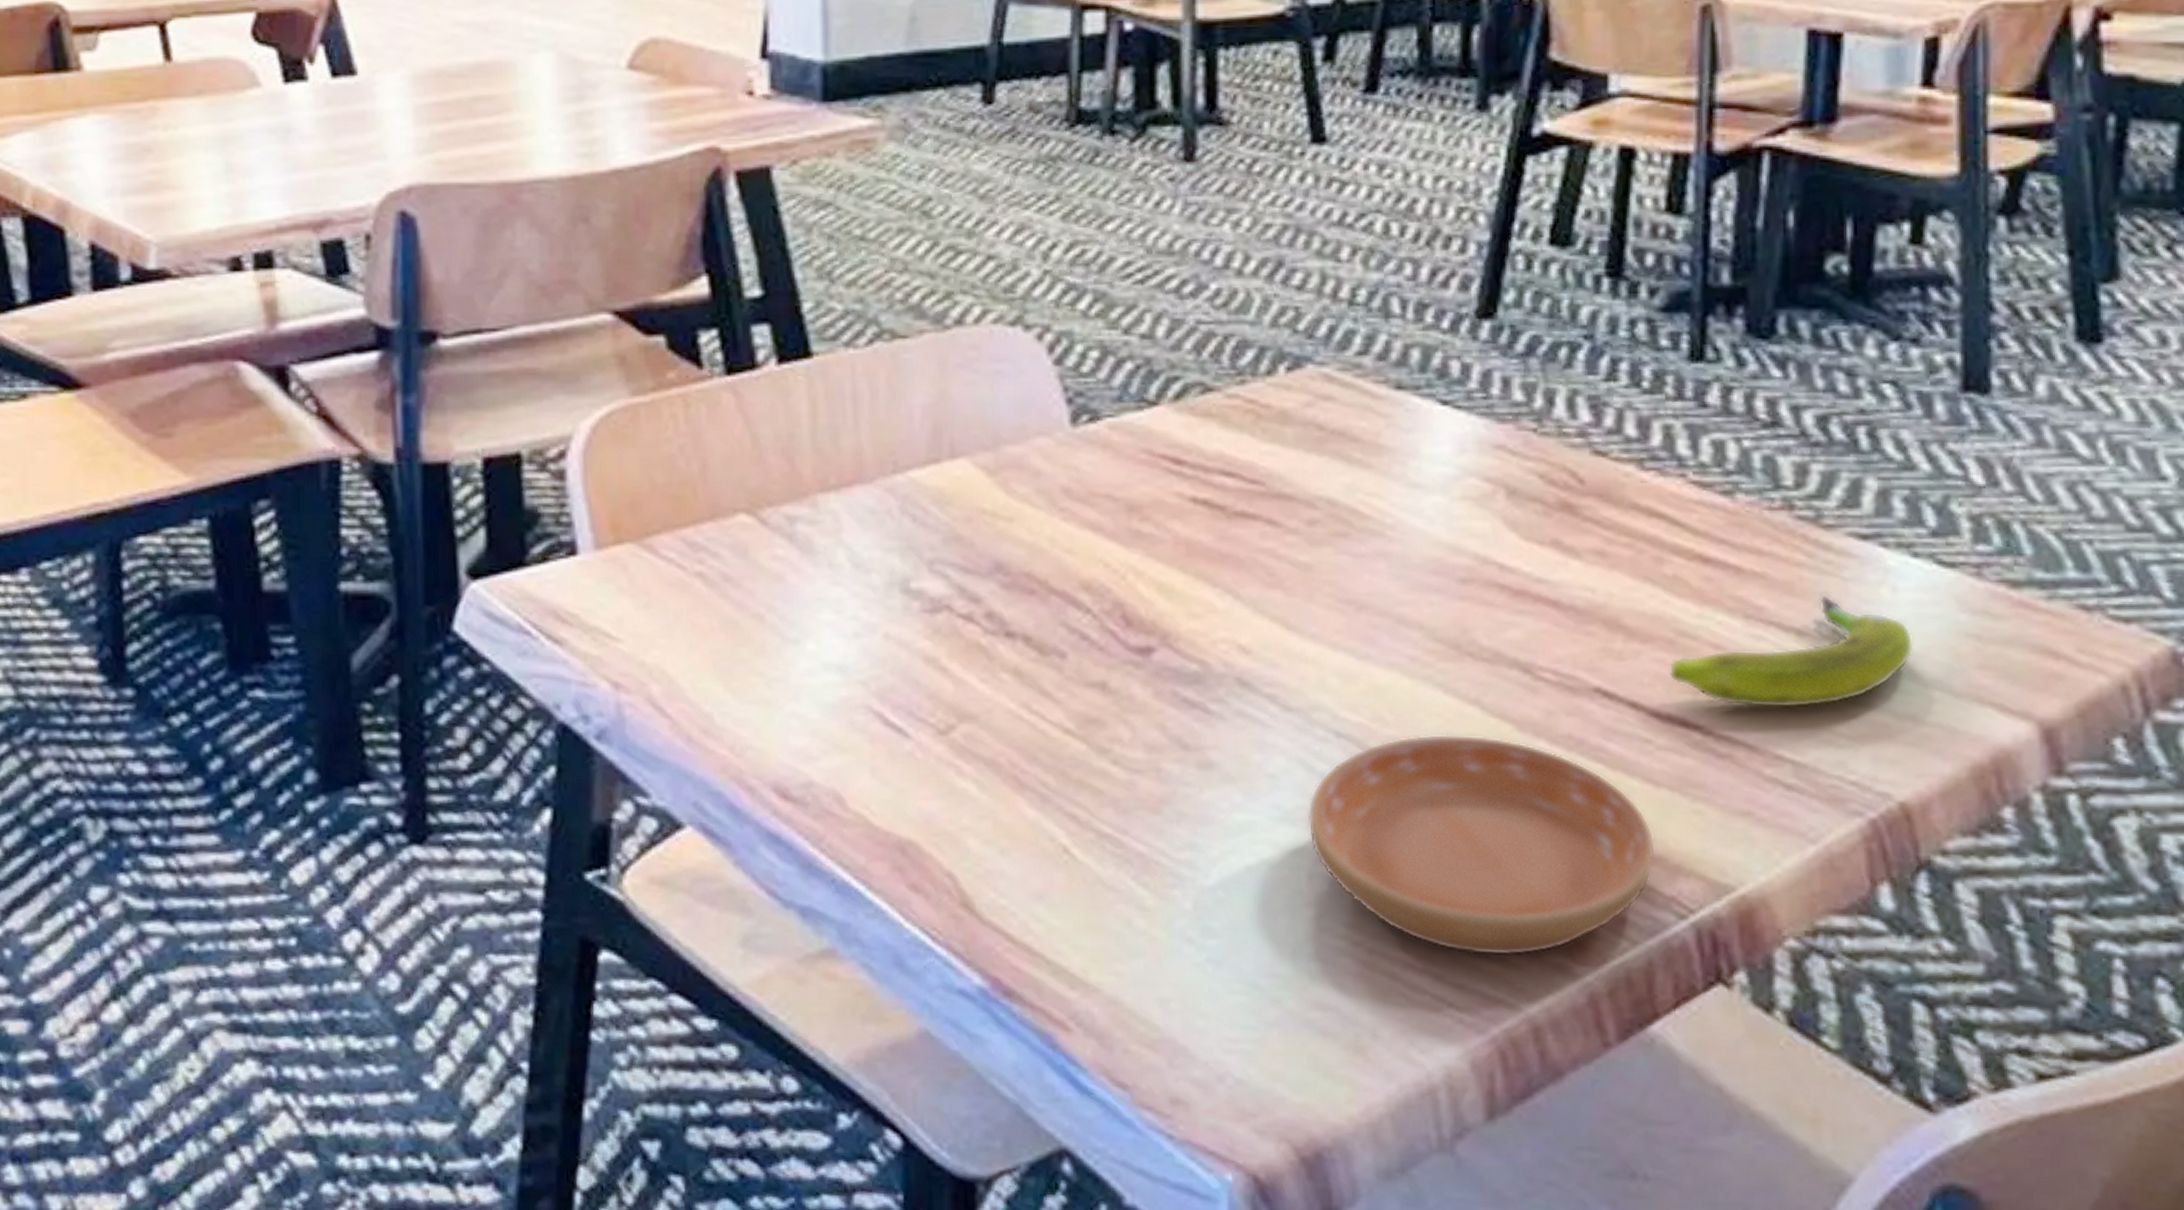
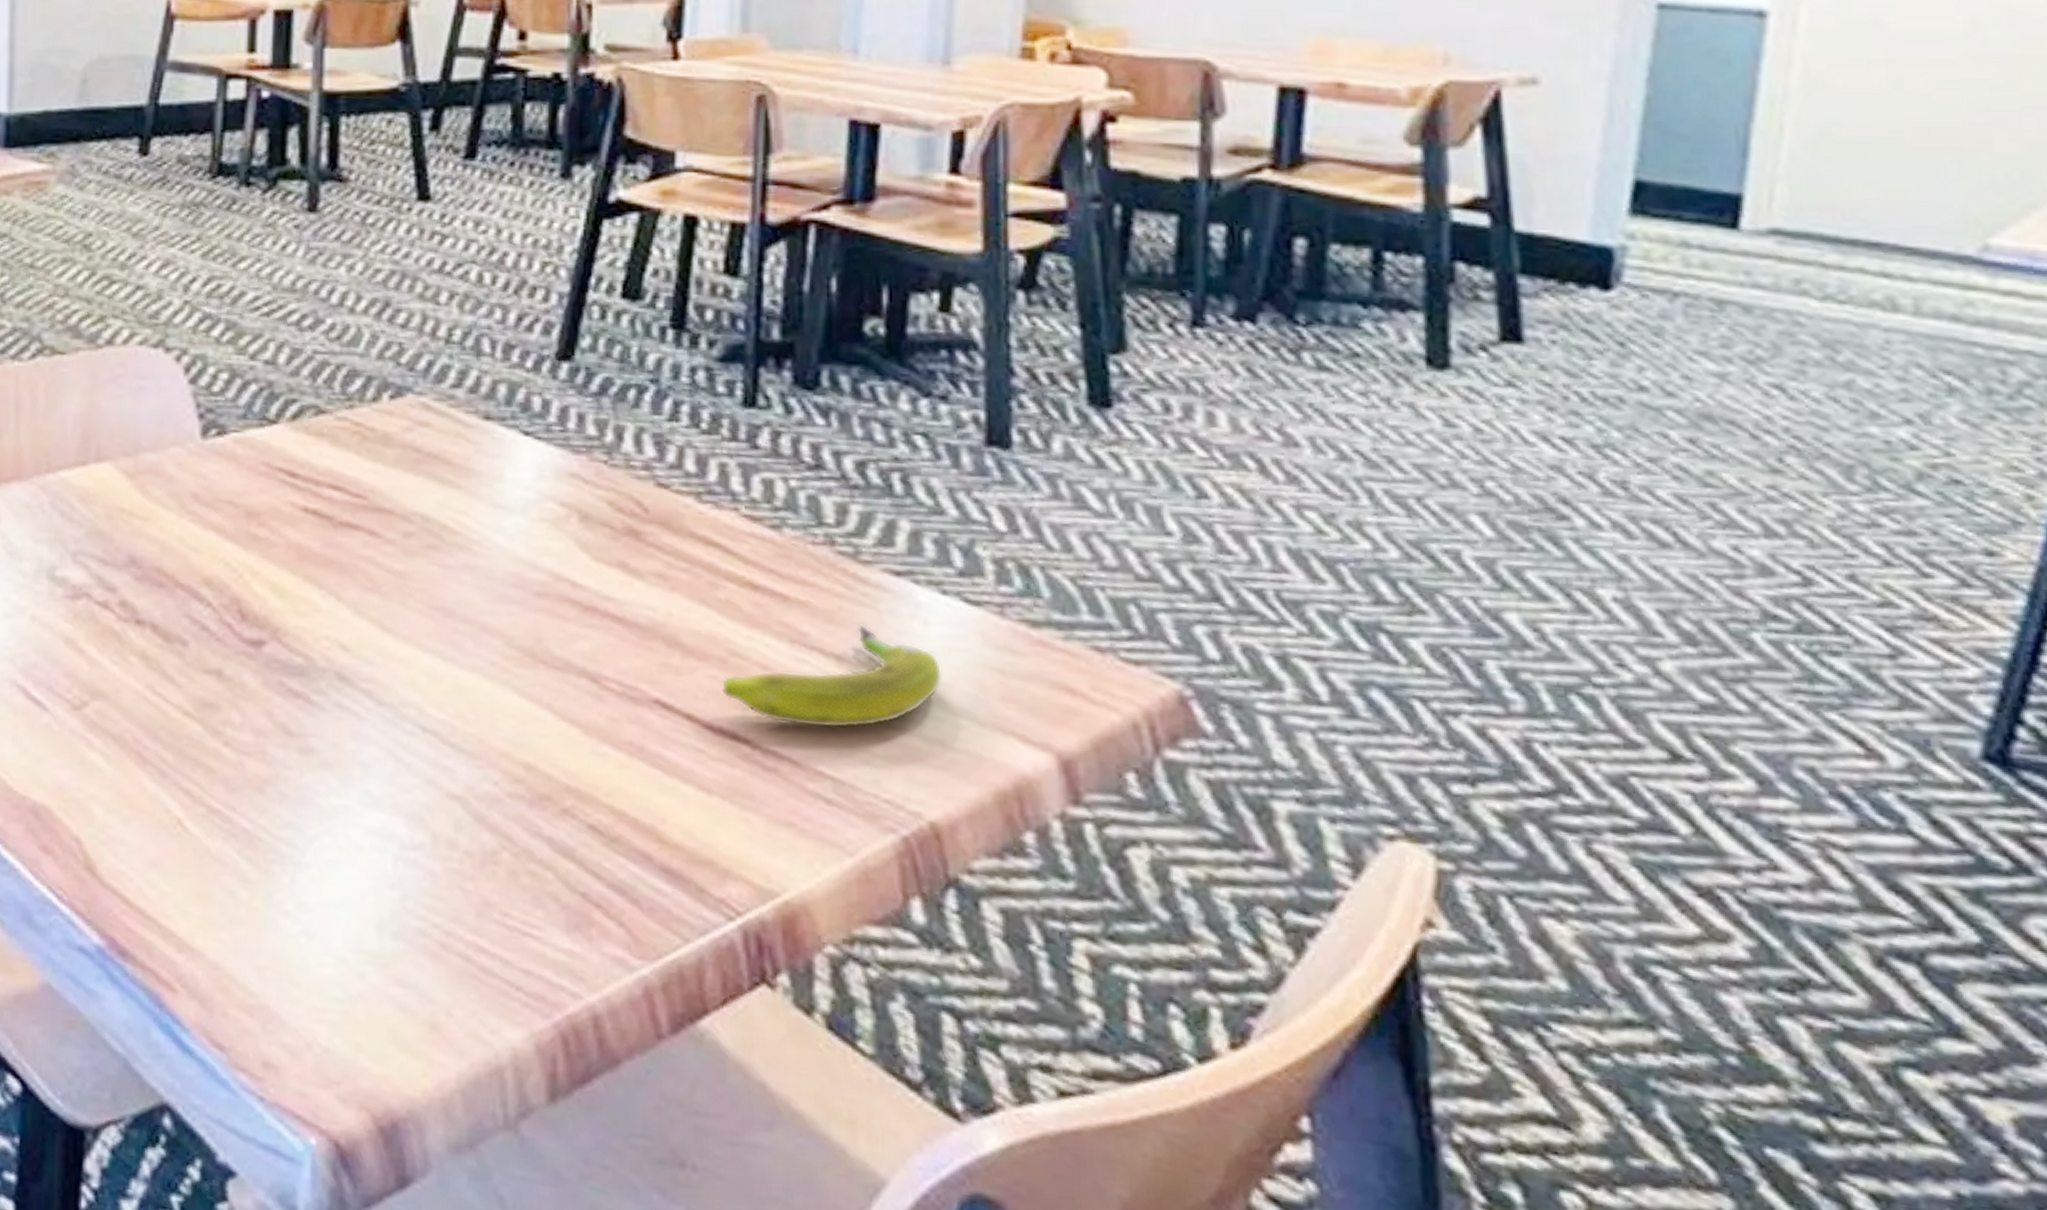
saucer: present [1307,733,1655,957] -> none [394,733,707,947]

